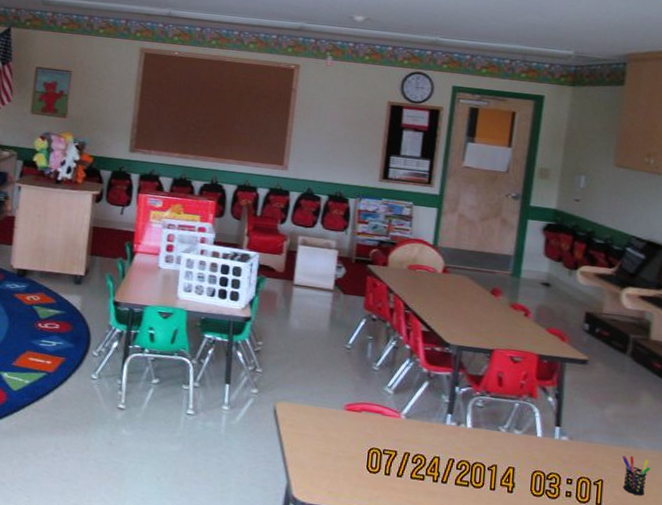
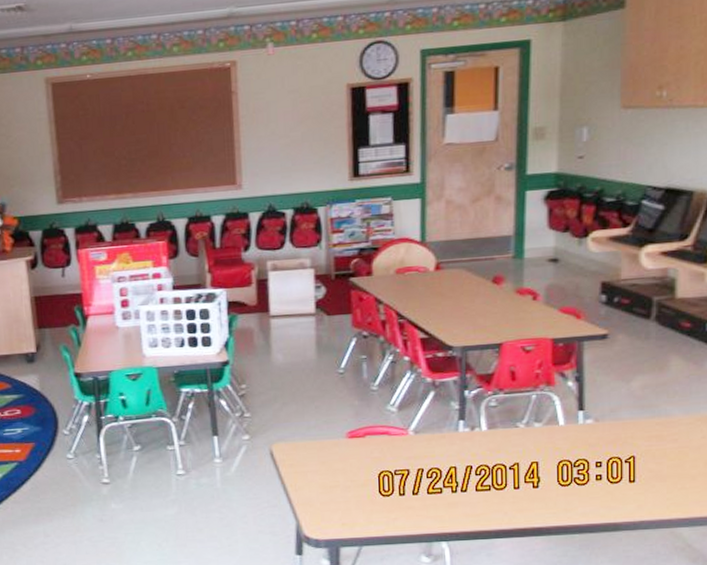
pen holder: present [622,455,651,496] -> none [654,425,686,465]

